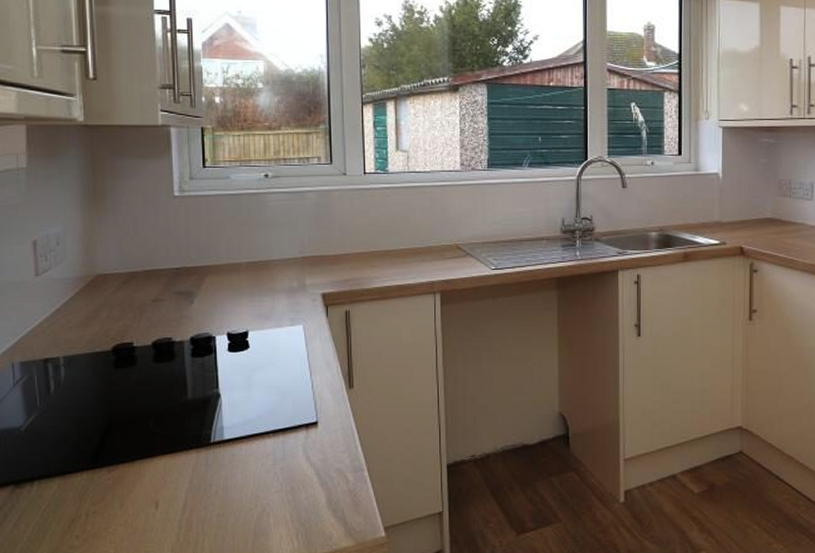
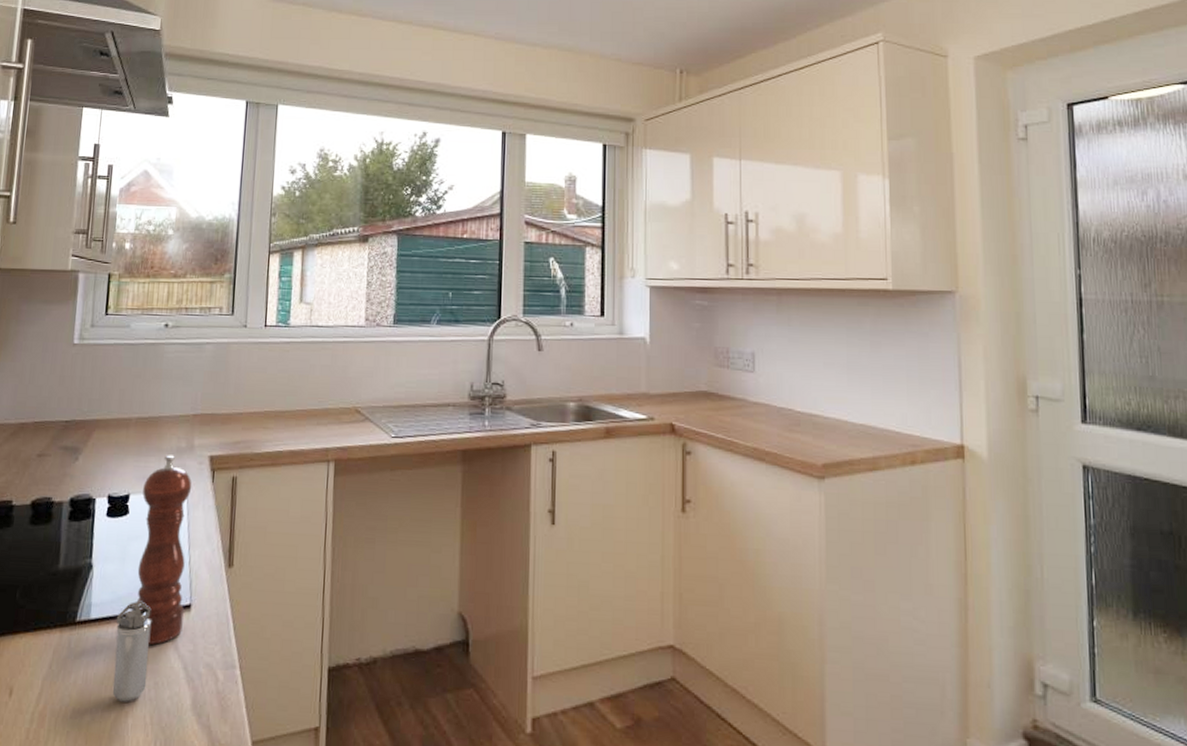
shaker: none [248,421,284,505] -> present [112,600,152,702]
pepper mill: none [261,294,312,457] -> present [136,455,192,644]

